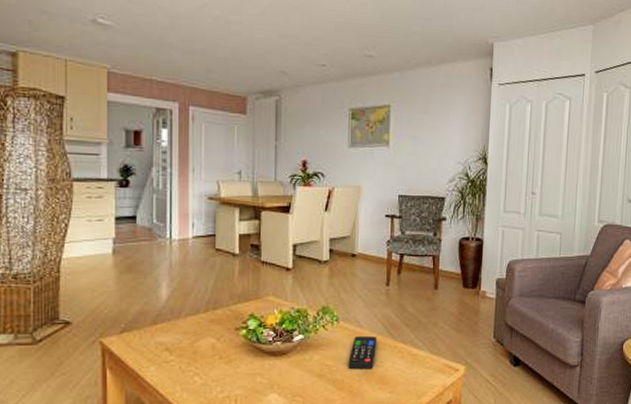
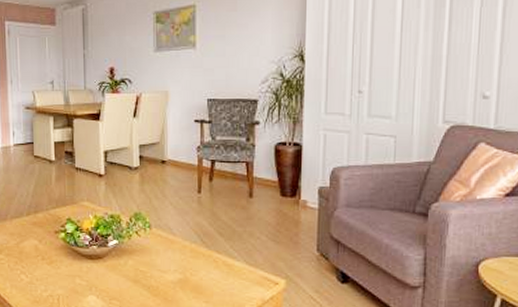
remote control: present [348,336,378,370] -> none [162,244,191,278]

